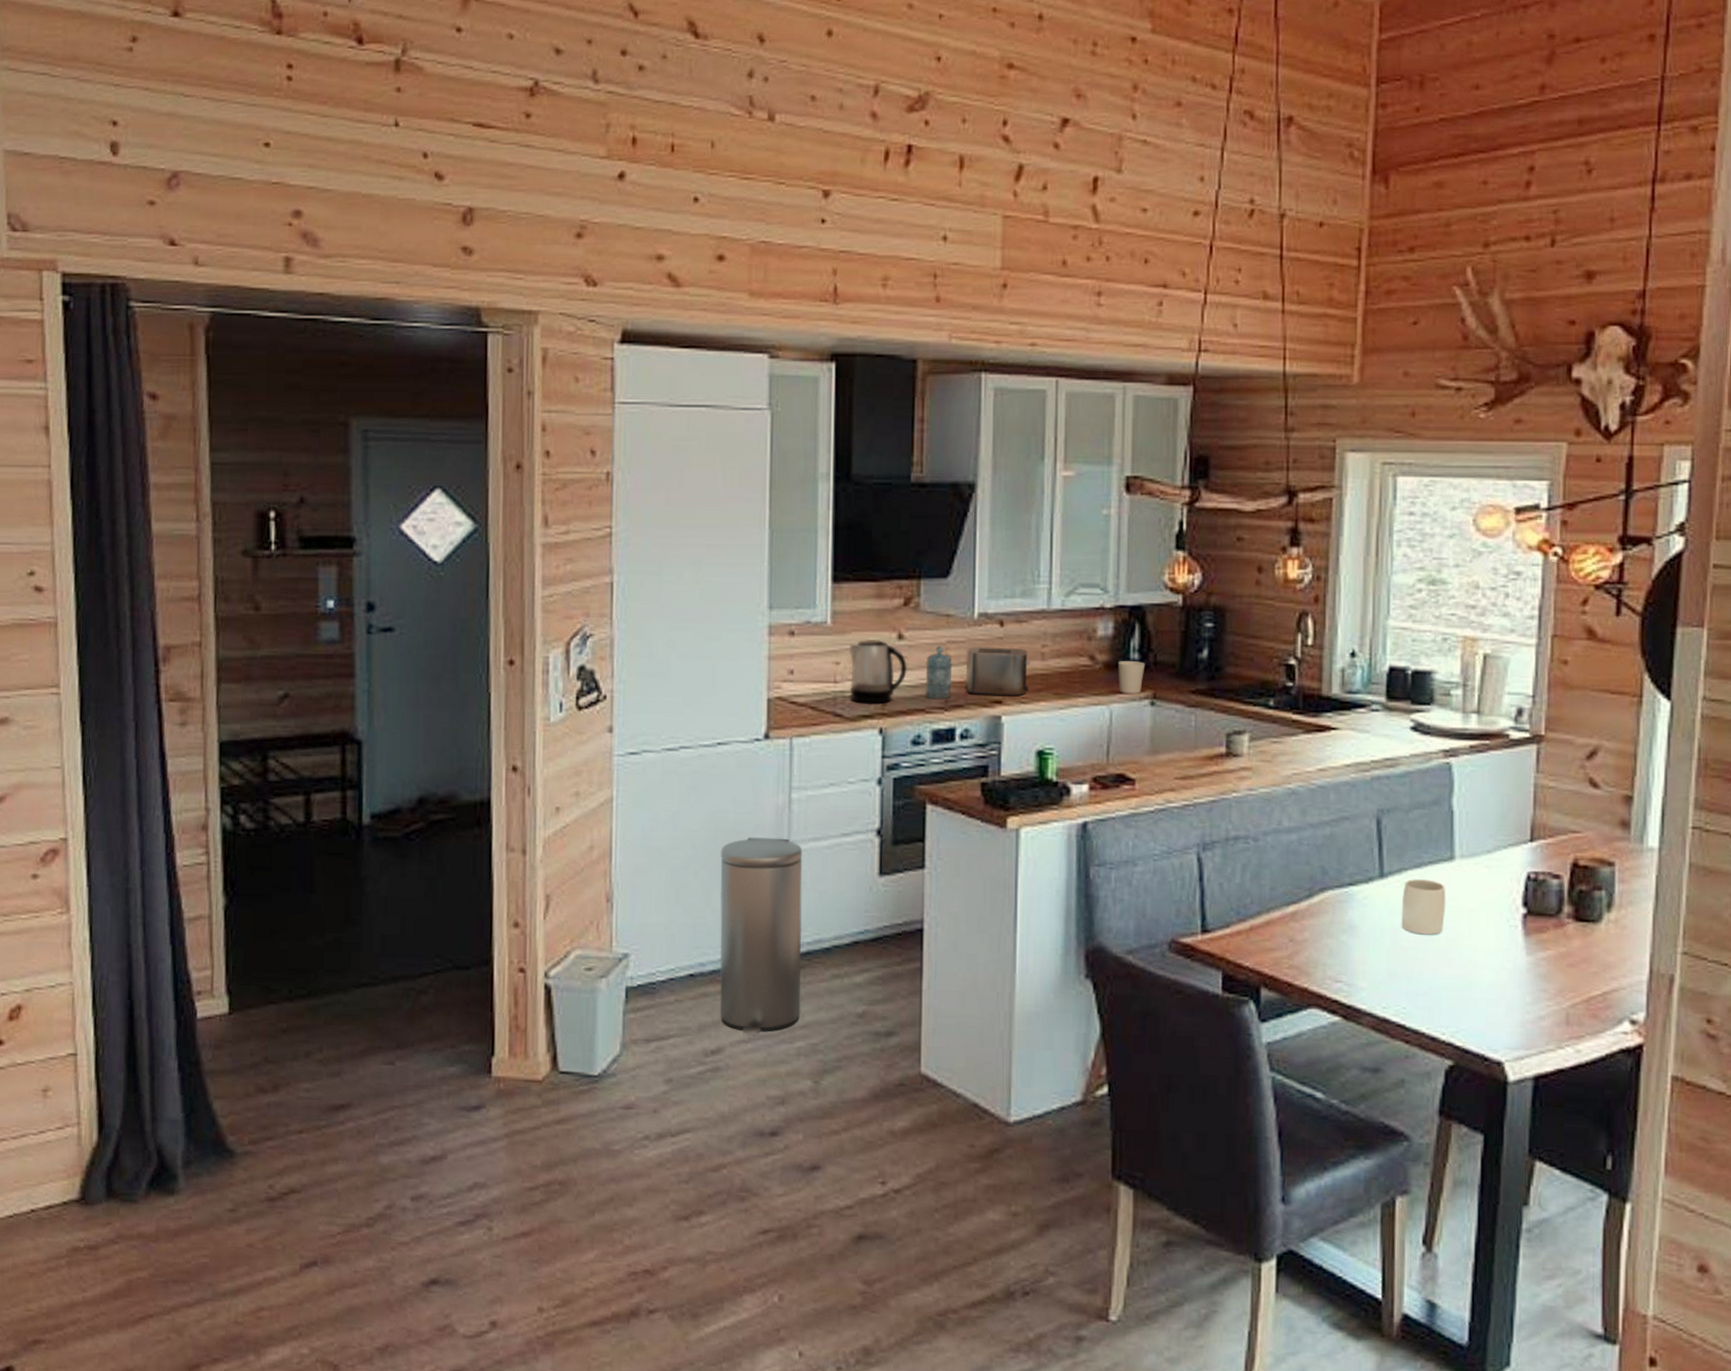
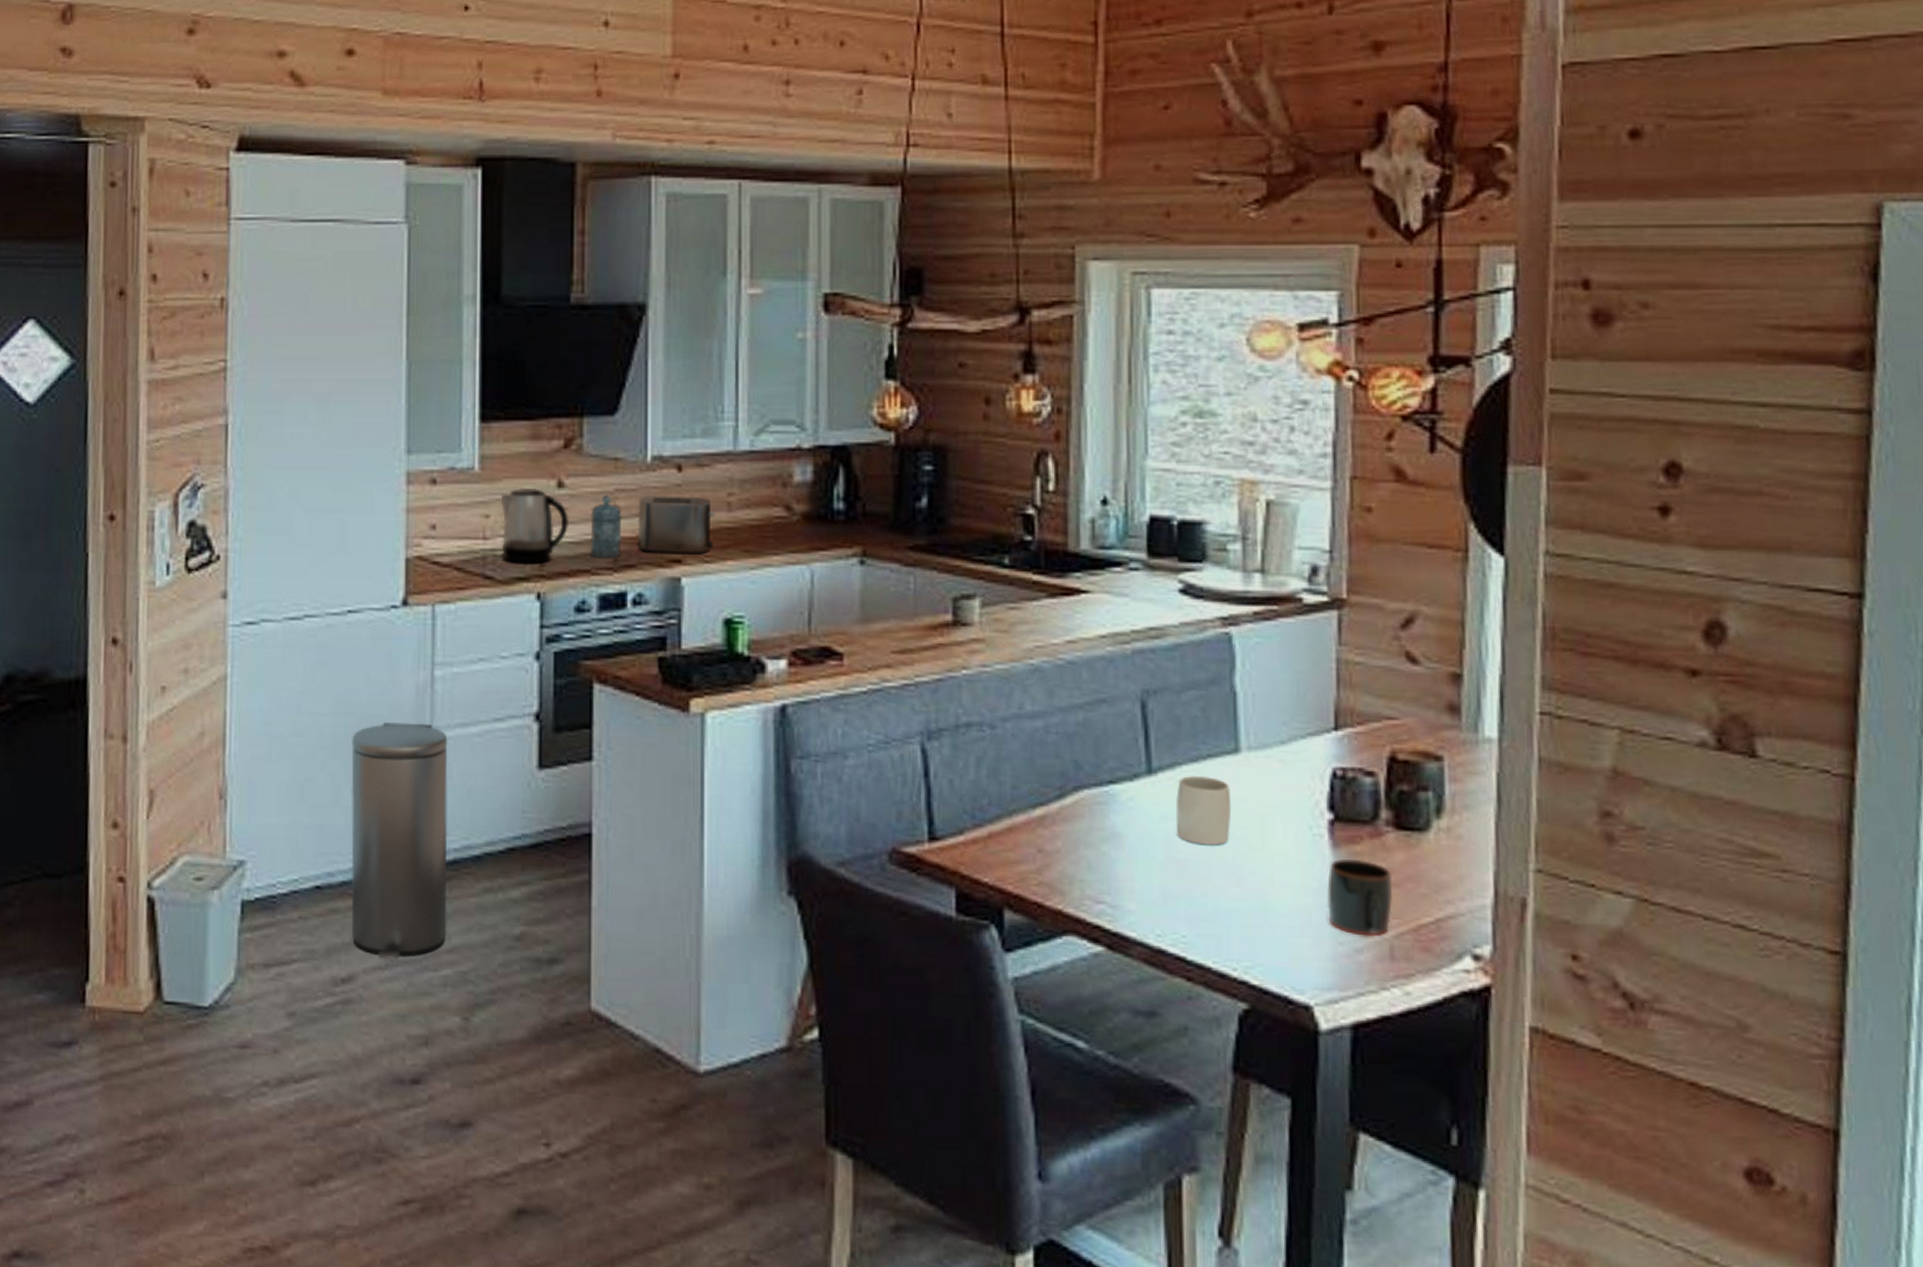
dixie cup: present [1118,661,1146,694] -> none [819,512,852,551]
mug: none [1519,945,1571,1007] -> present [1327,859,1393,937]

